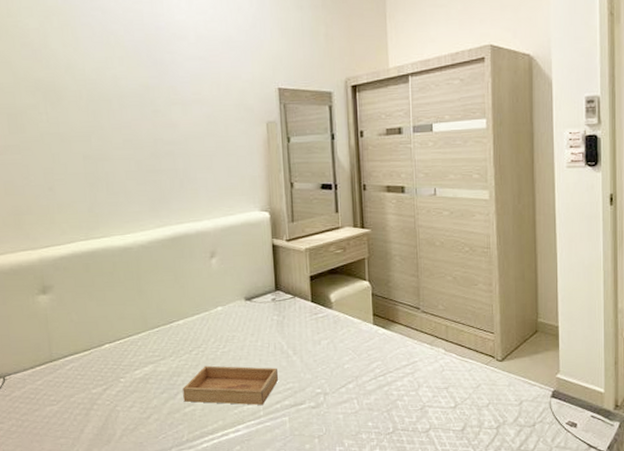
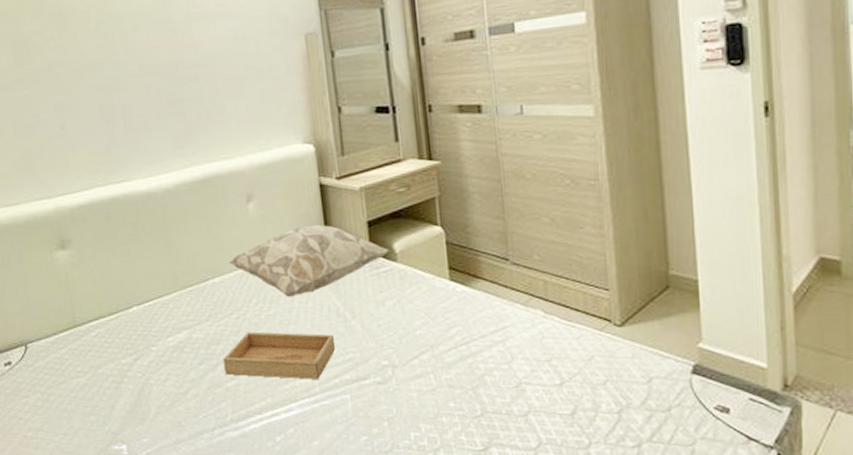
decorative pillow: none [192,277,328,337] -> present [229,224,391,297]

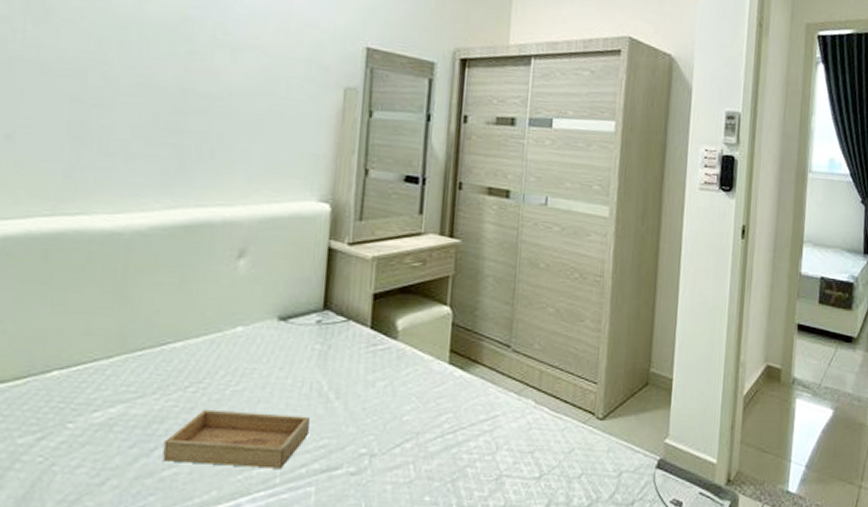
decorative pillow: present [229,224,391,297] -> none [199,291,393,371]

